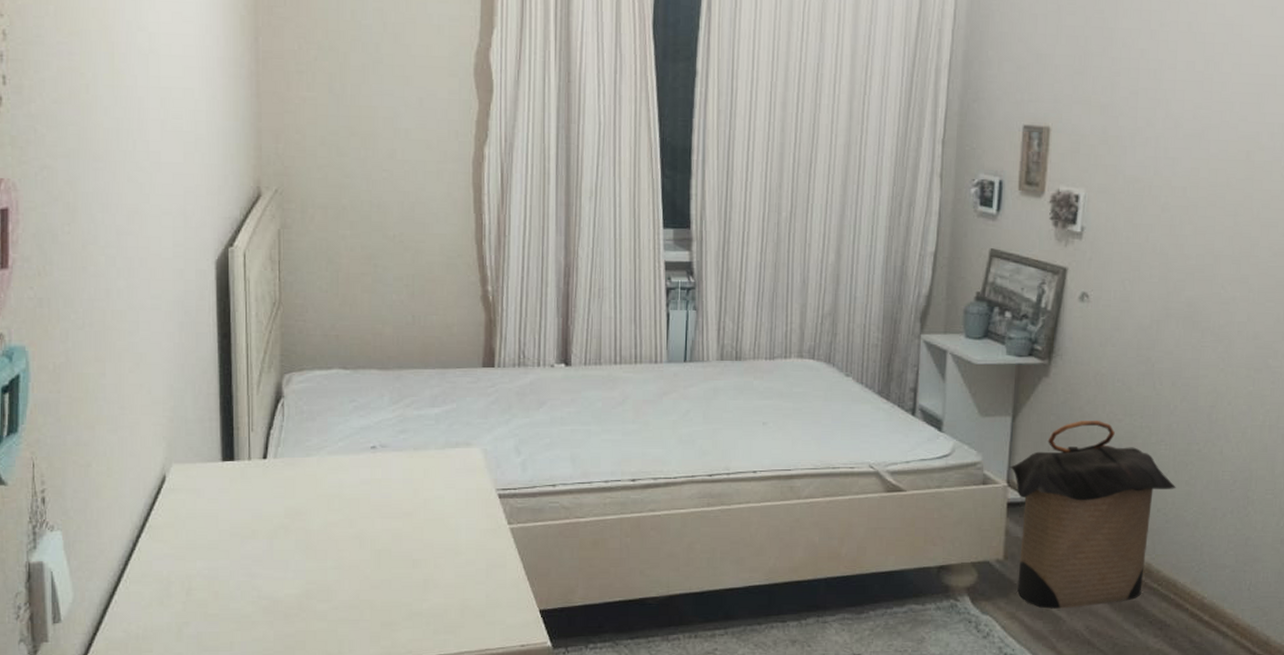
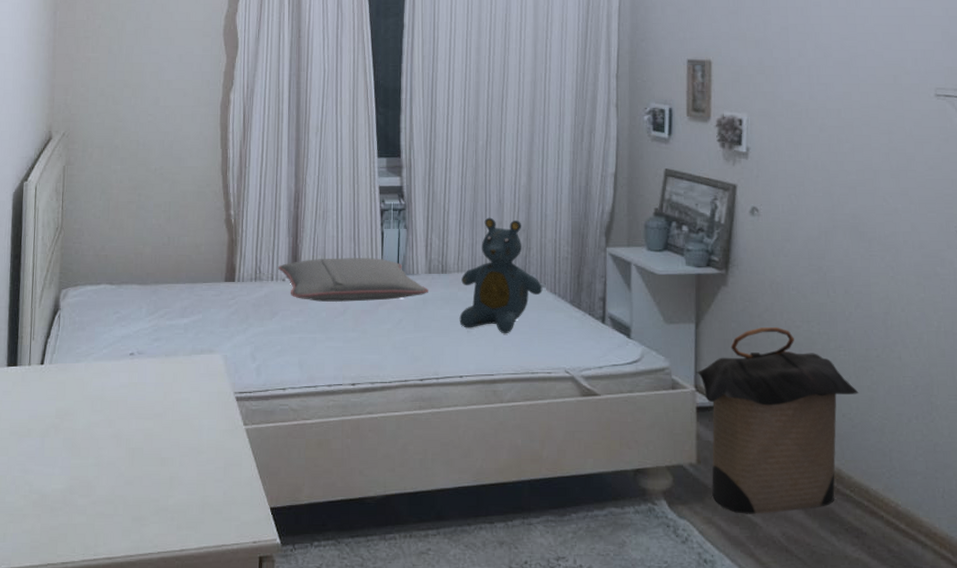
pillow: none [546,342,720,391] -> present [278,258,428,302]
teddy bear: none [754,299,848,427] -> present [459,217,543,334]

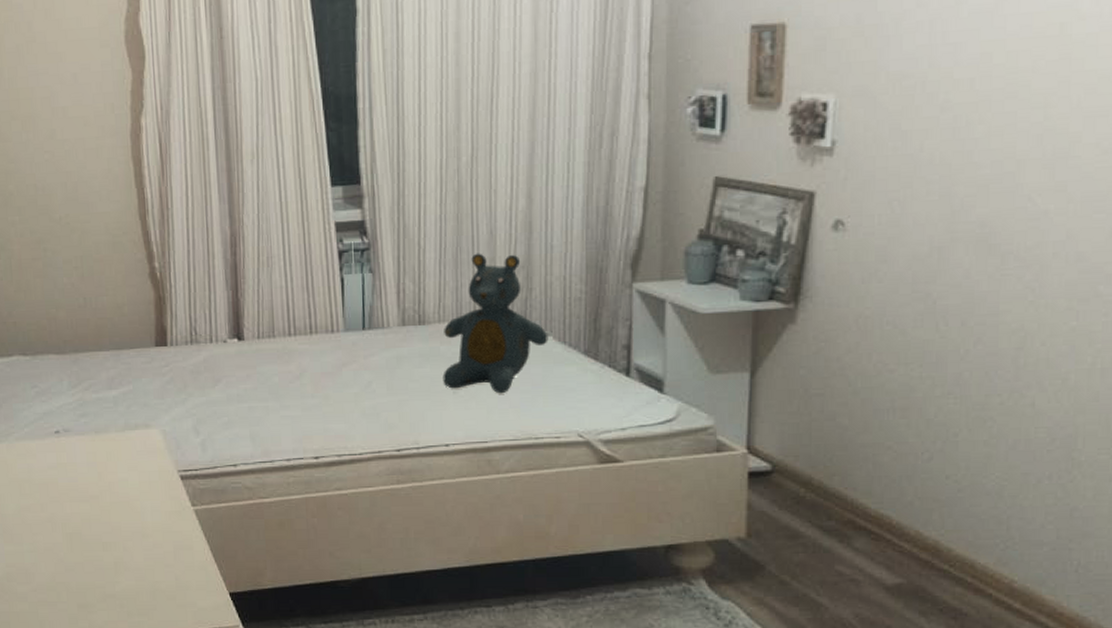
pillow: present [278,258,428,302] -> none [217,310,403,365]
laundry hamper: present [696,327,859,514] -> none [749,372,971,594]

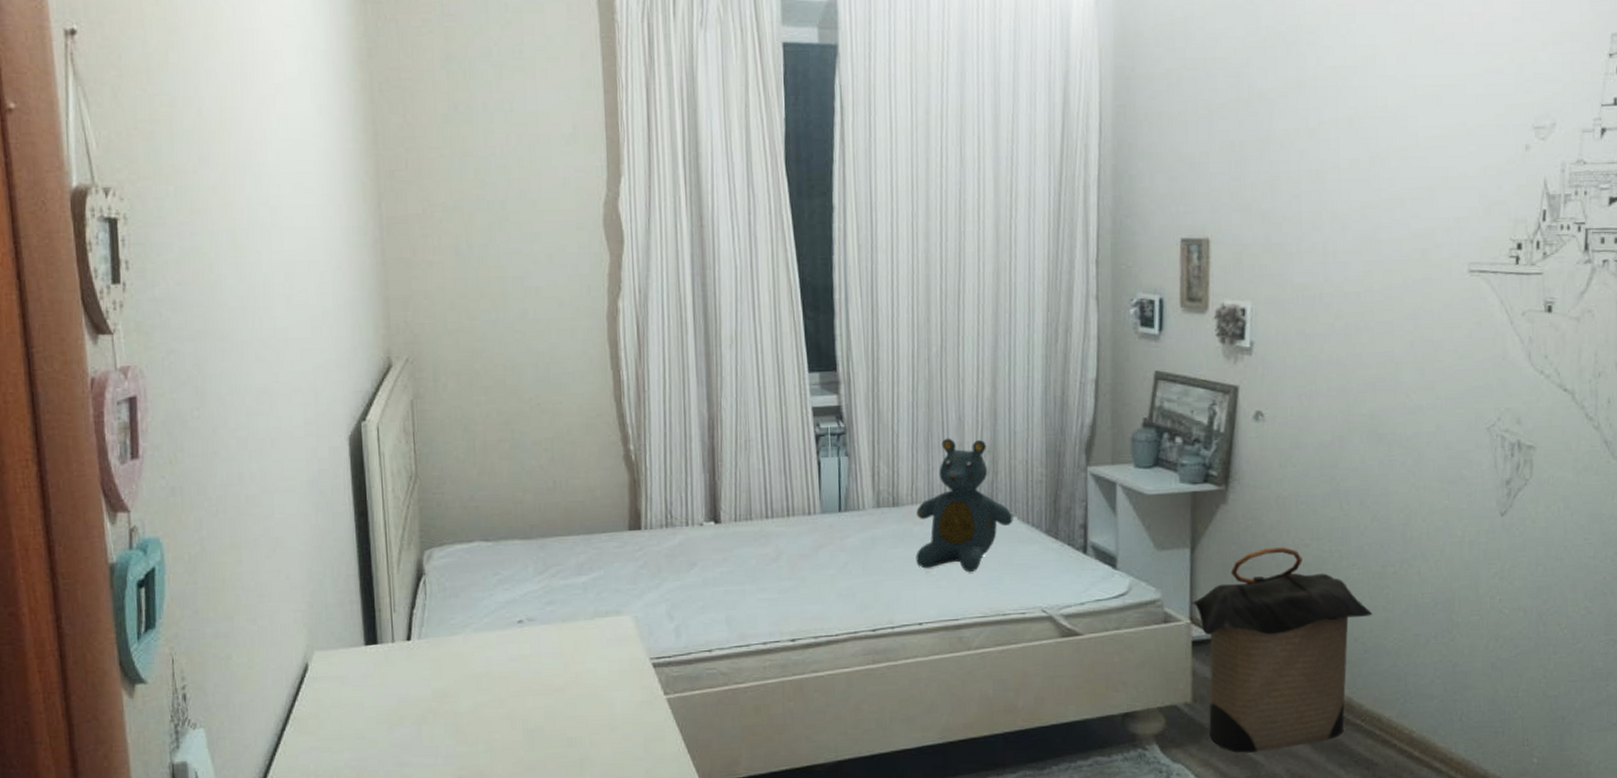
laundry hamper: none [749,372,971,594] -> present [1191,547,1373,753]

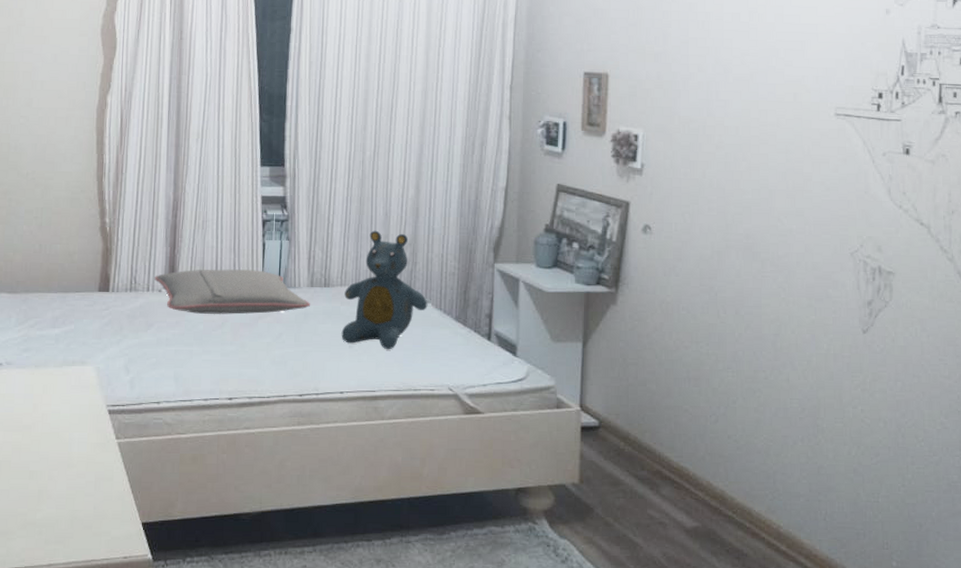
pillow: none [693,492,878,548] -> present [154,269,310,314]
laundry hamper: present [1191,547,1373,753] -> none [582,347,745,534]

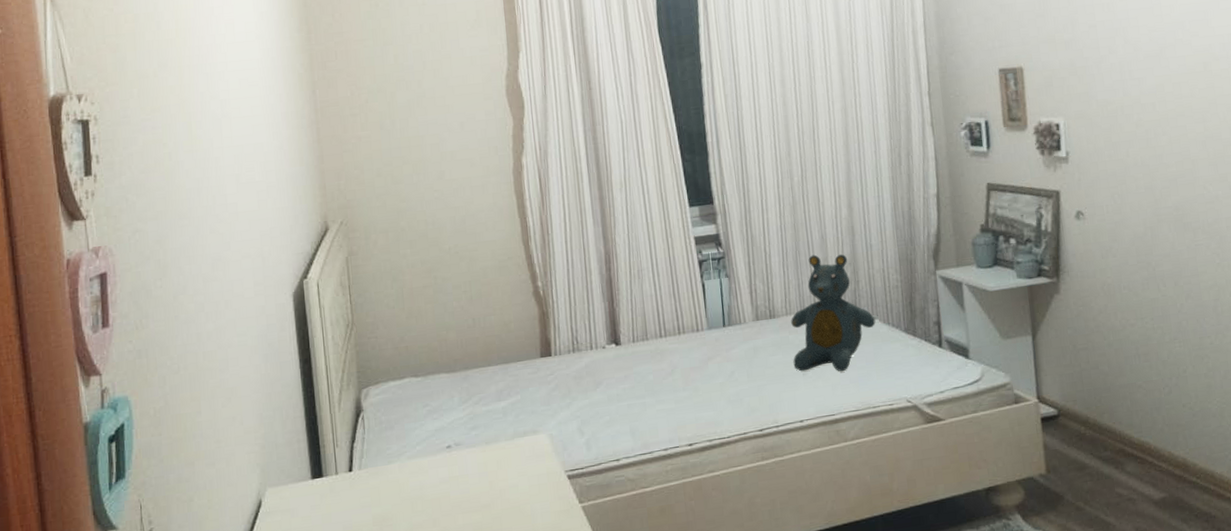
pillow: present [154,269,310,314] -> none [596,311,758,365]

